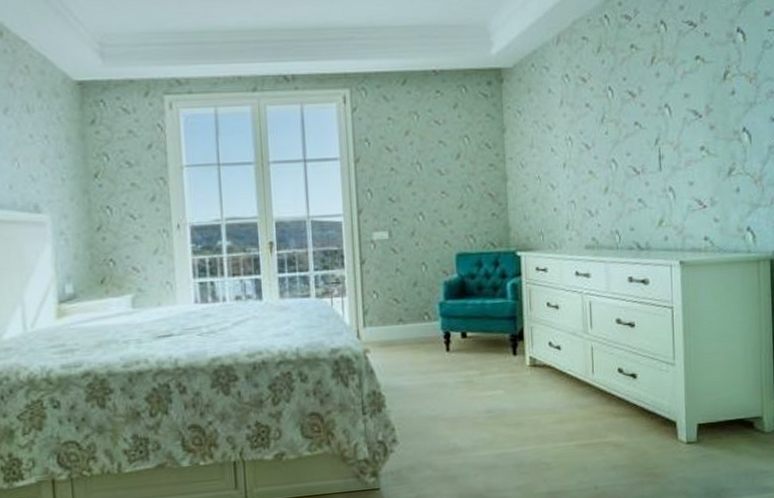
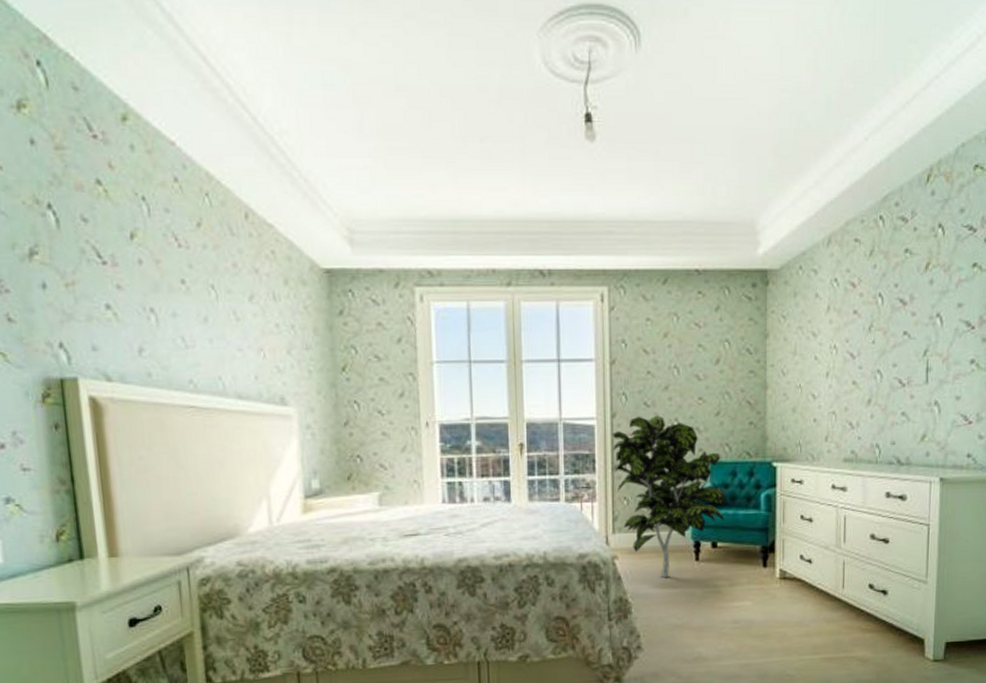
indoor plant: none [359,210,473,370] -> present [612,415,726,578]

